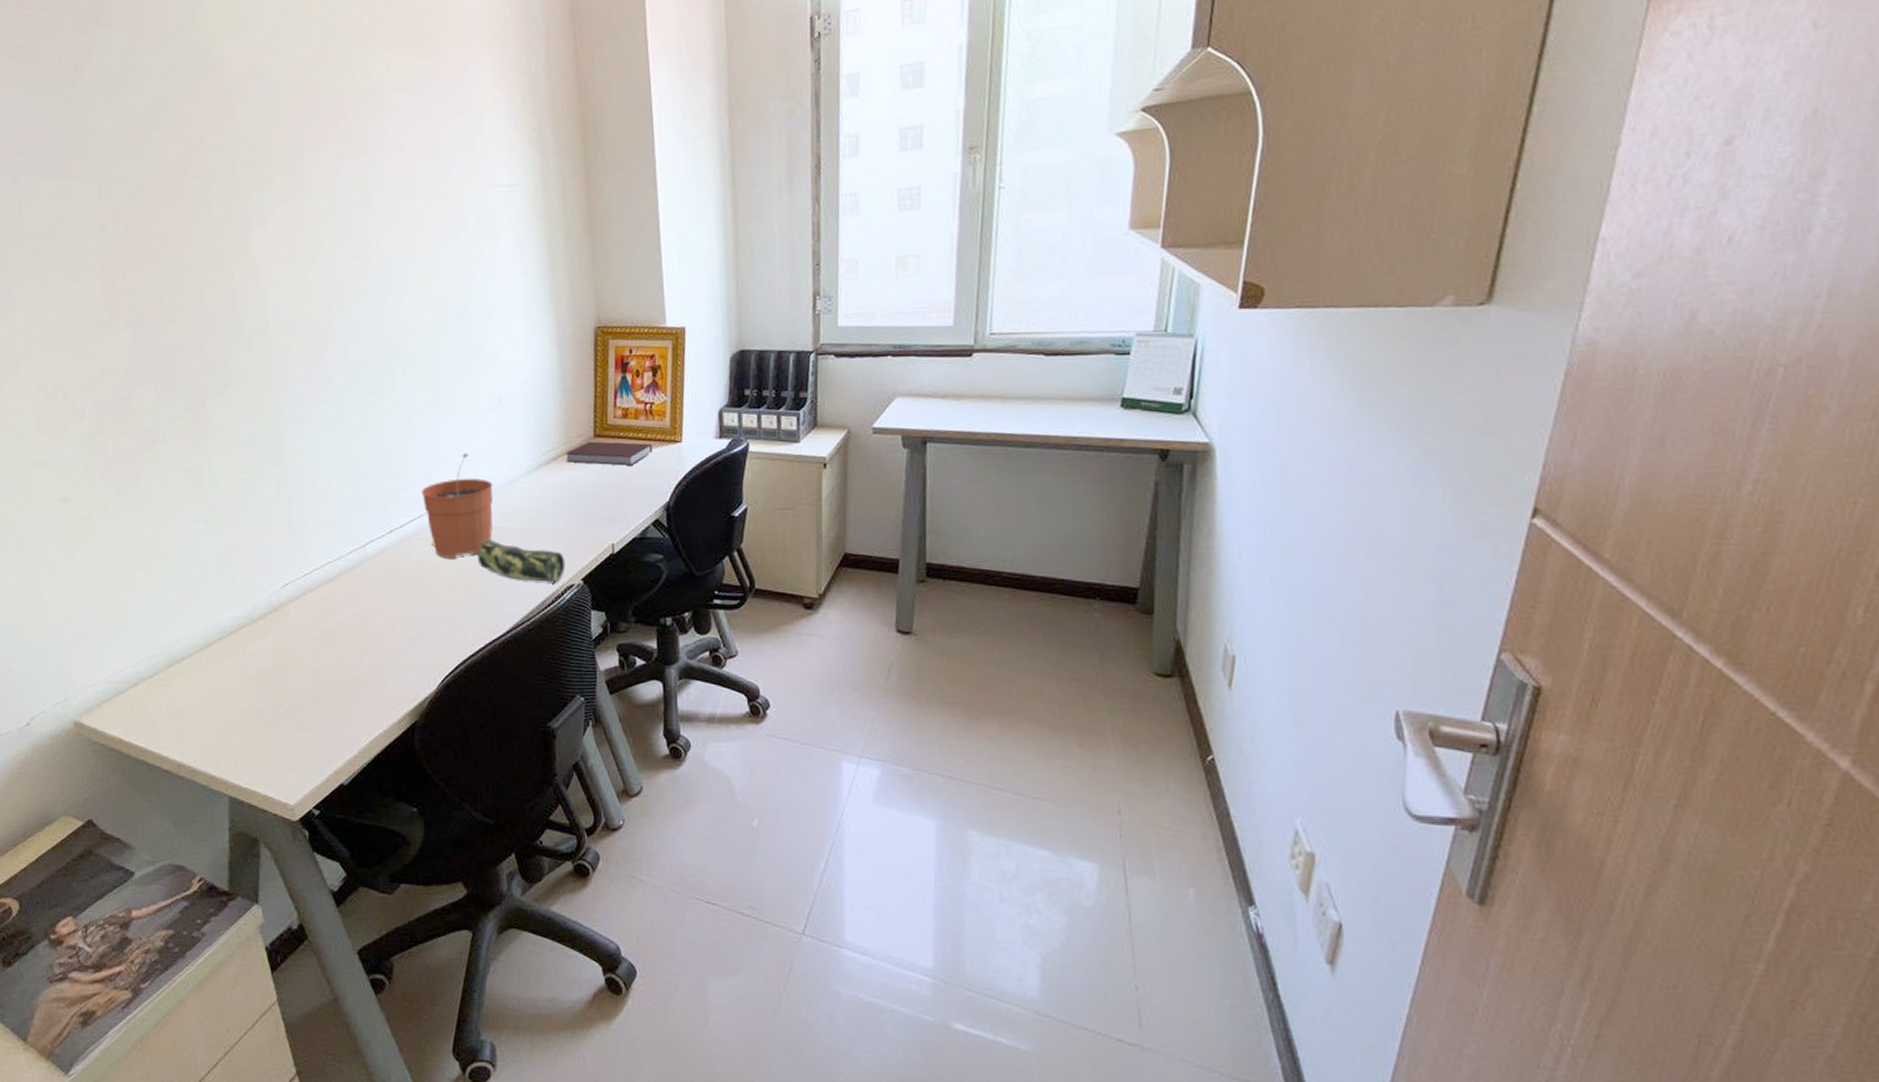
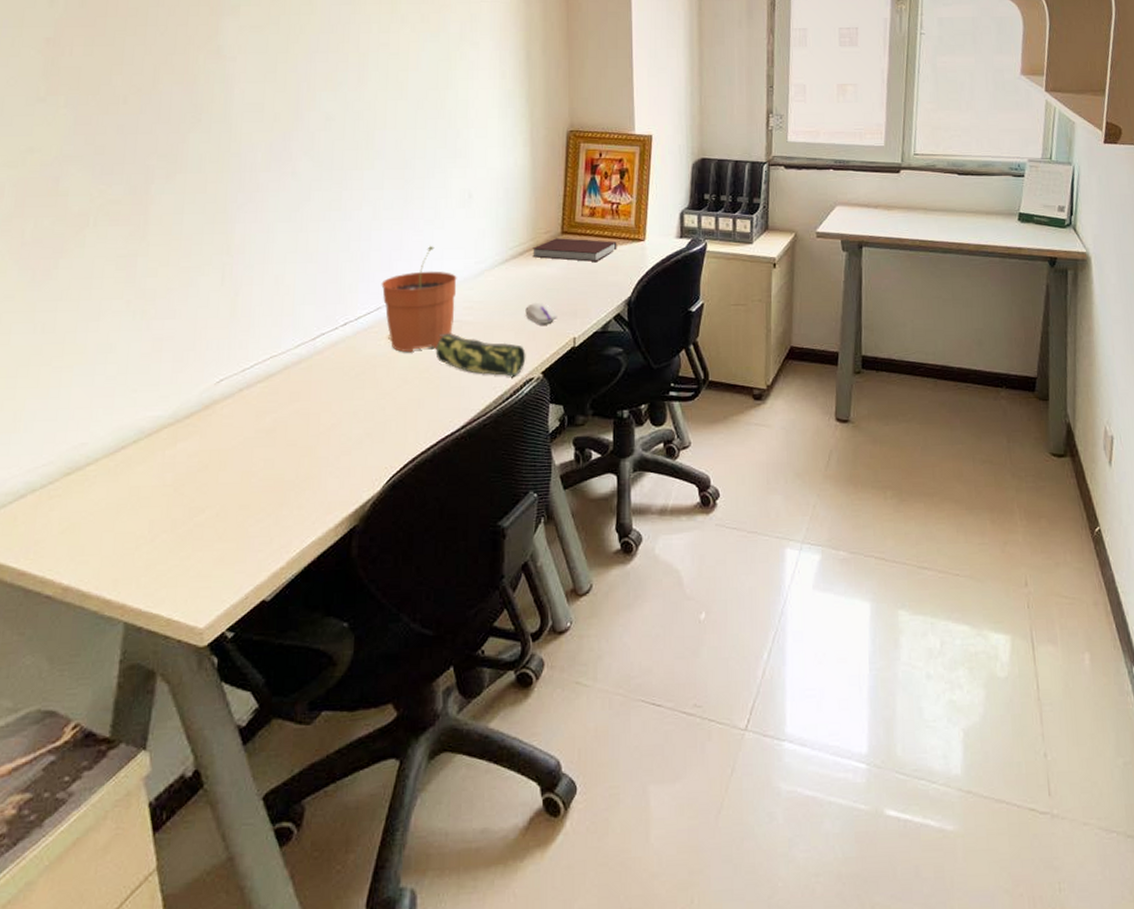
computer mouse: none [562,508,595,530] -> present [525,302,558,324]

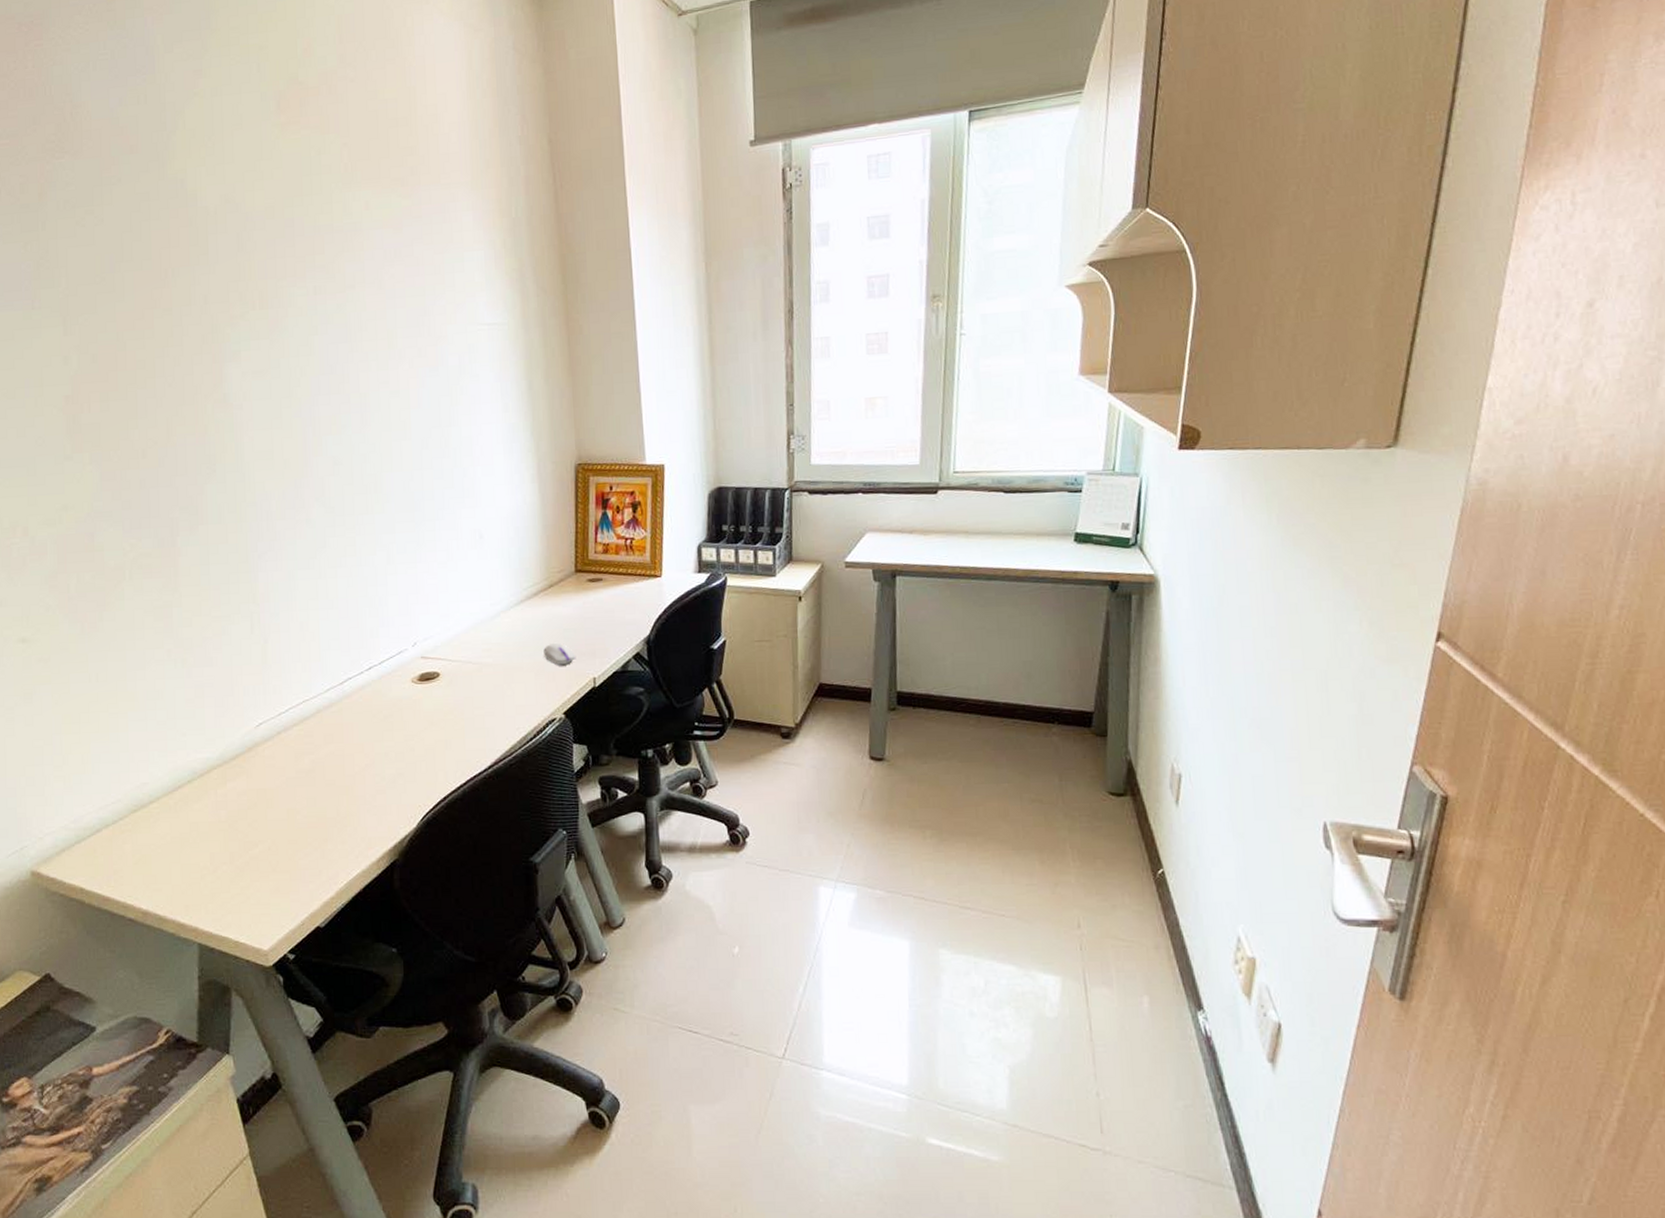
plant pot: present [381,245,457,353] -> none [401,588,475,695]
pencil case: present [435,333,526,377] -> none [458,675,547,717]
notebook: present [533,238,617,262] -> none [547,576,633,600]

